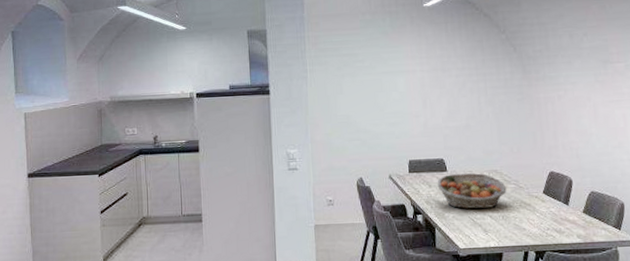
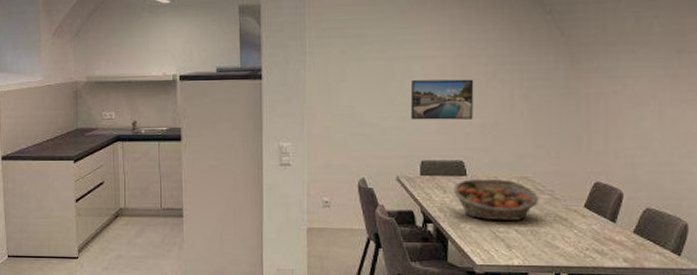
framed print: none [397,89,449,126] -> present [410,79,474,120]

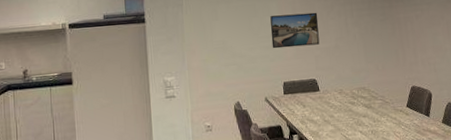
fruit basket: present [453,179,538,220] -> none [310,91,374,126]

